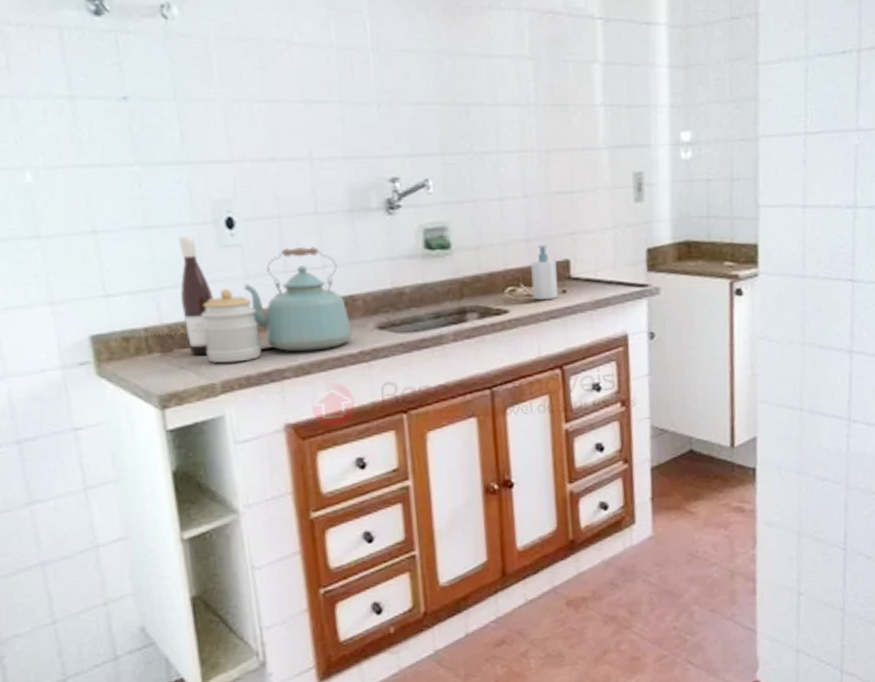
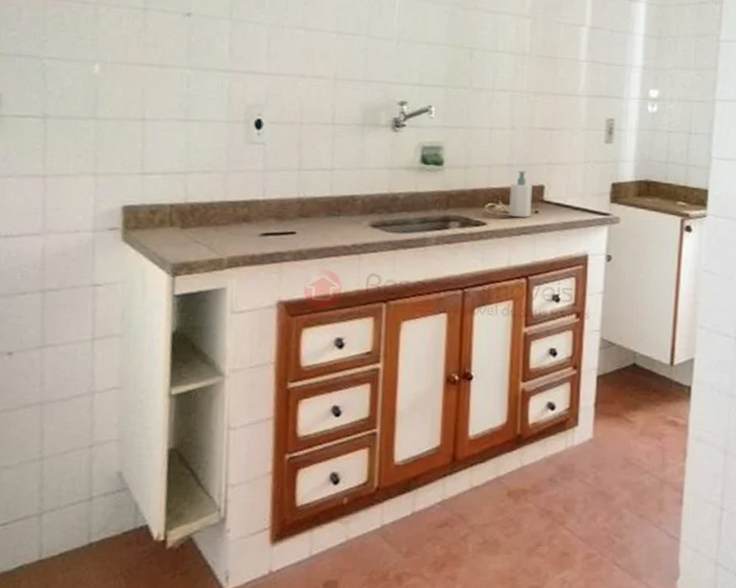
bottle: present [179,236,214,356] -> none [205,131,235,234]
jar: present [200,288,262,363] -> none [220,178,269,242]
kettle: present [243,247,354,352] -> none [261,150,350,240]

